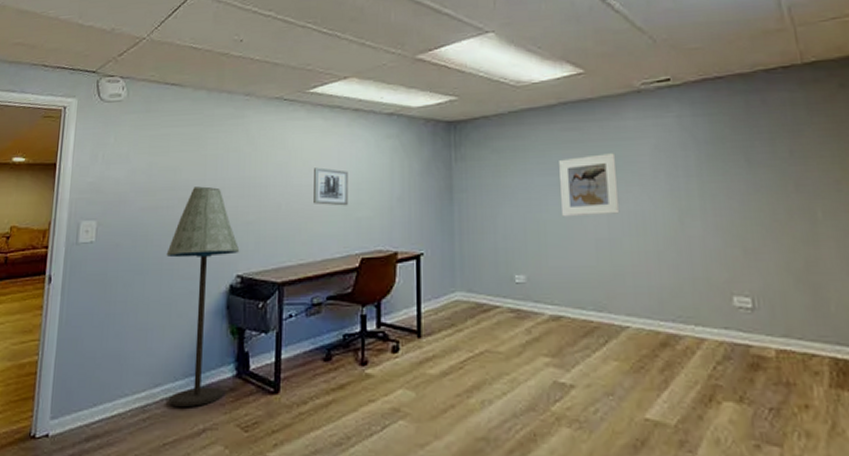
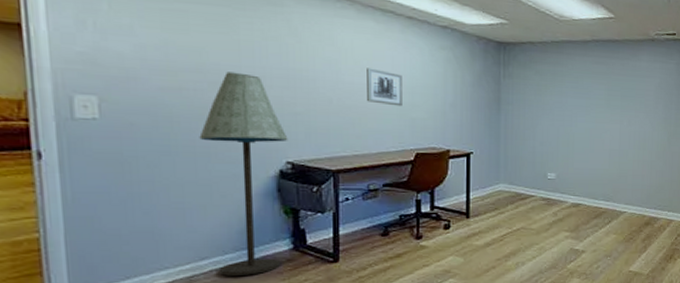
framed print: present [559,153,620,217] -> none [587,85,631,132]

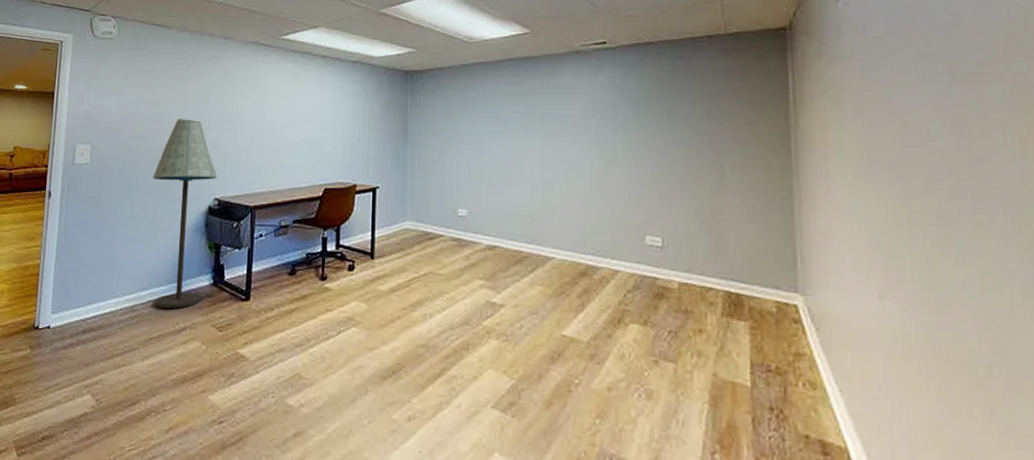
wall art: present [367,68,402,107] -> none [284,107,315,142]

